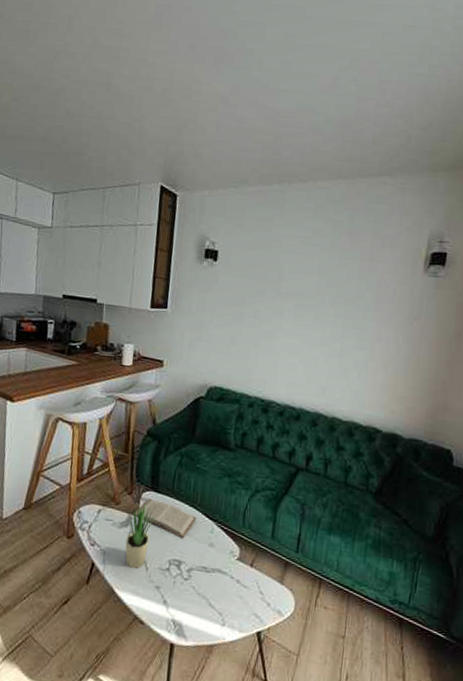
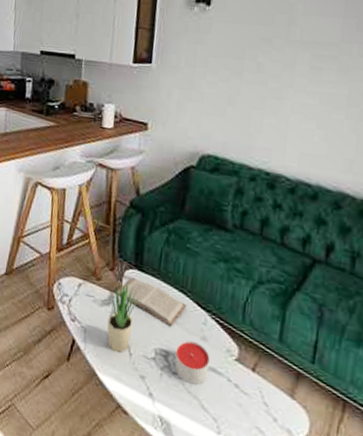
candle: none [186,548,216,587] -> present [174,340,210,385]

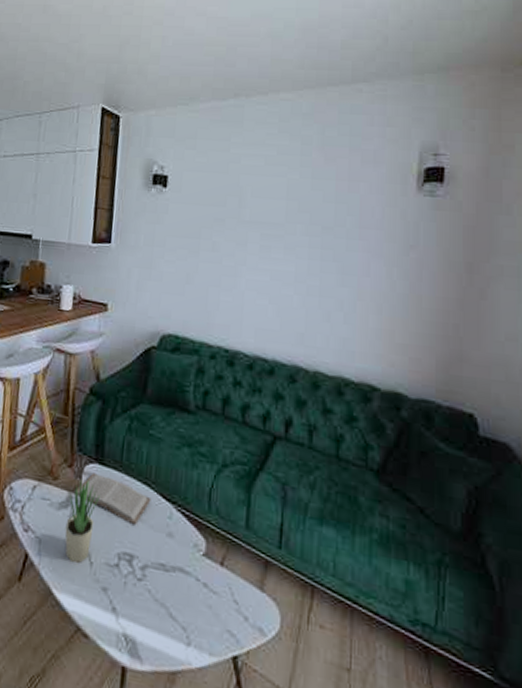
candle: present [174,340,210,385] -> none [139,539,177,590]

